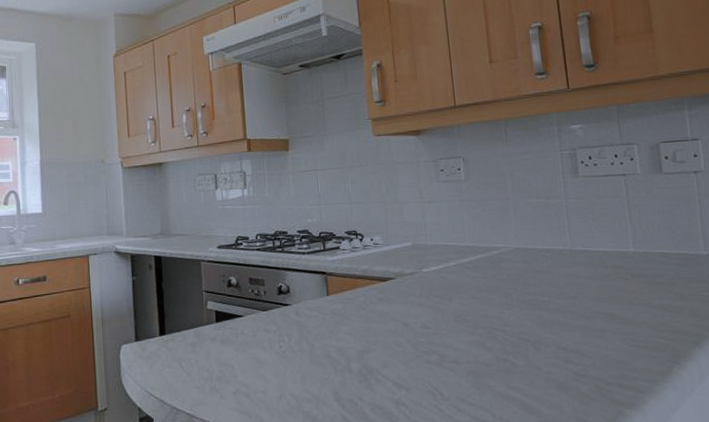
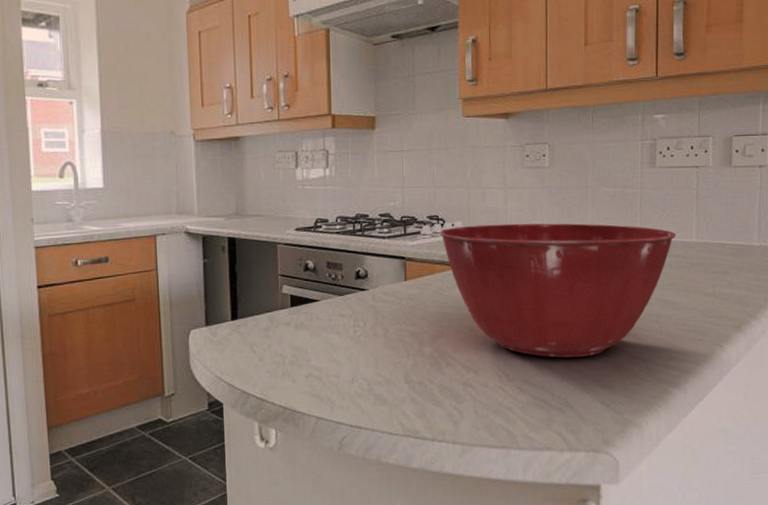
mixing bowl: none [358,235,611,376] -> present [439,223,676,358]

